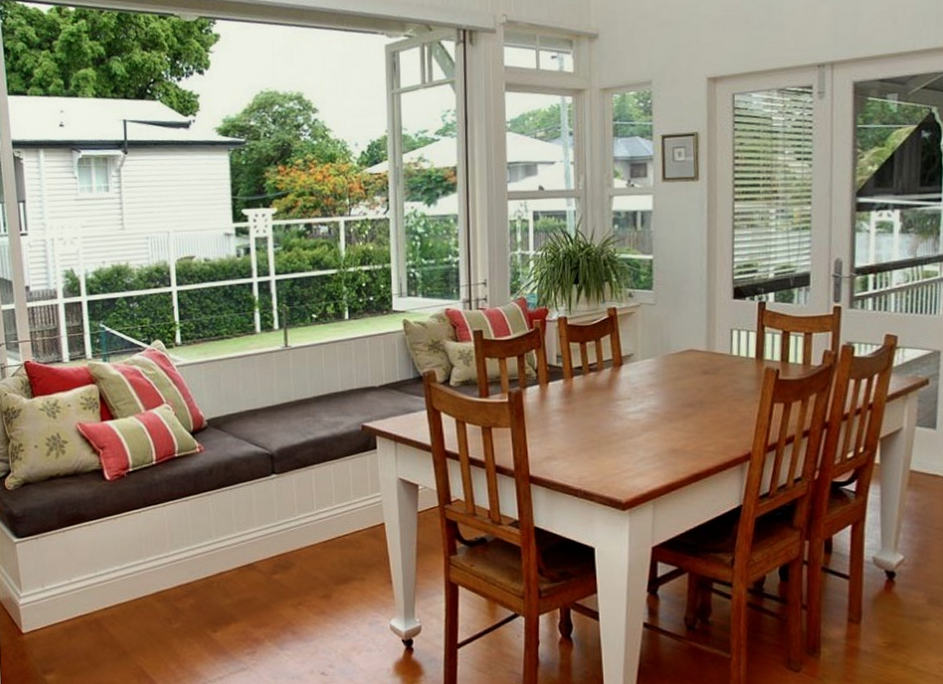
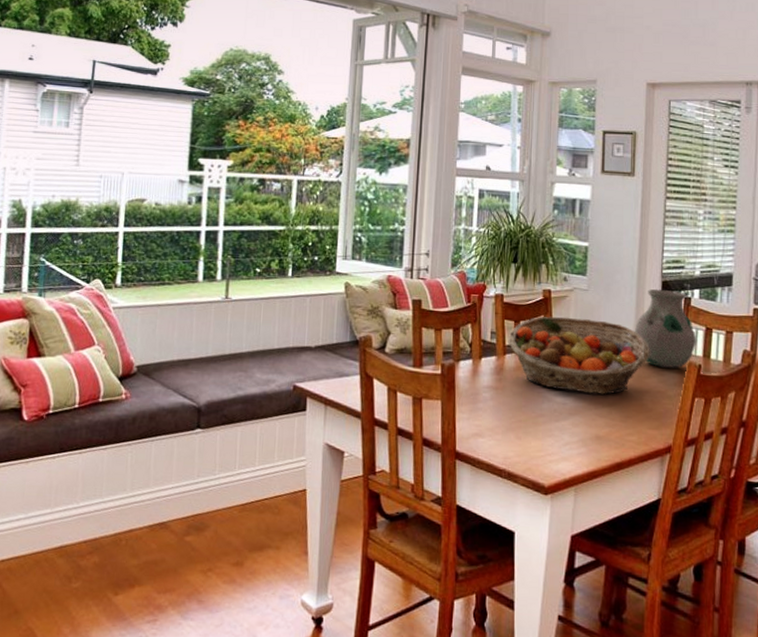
fruit basket: none [574,333,724,408] -> present [508,316,650,395]
vase: none [707,296,773,376] -> present [635,289,696,368]

